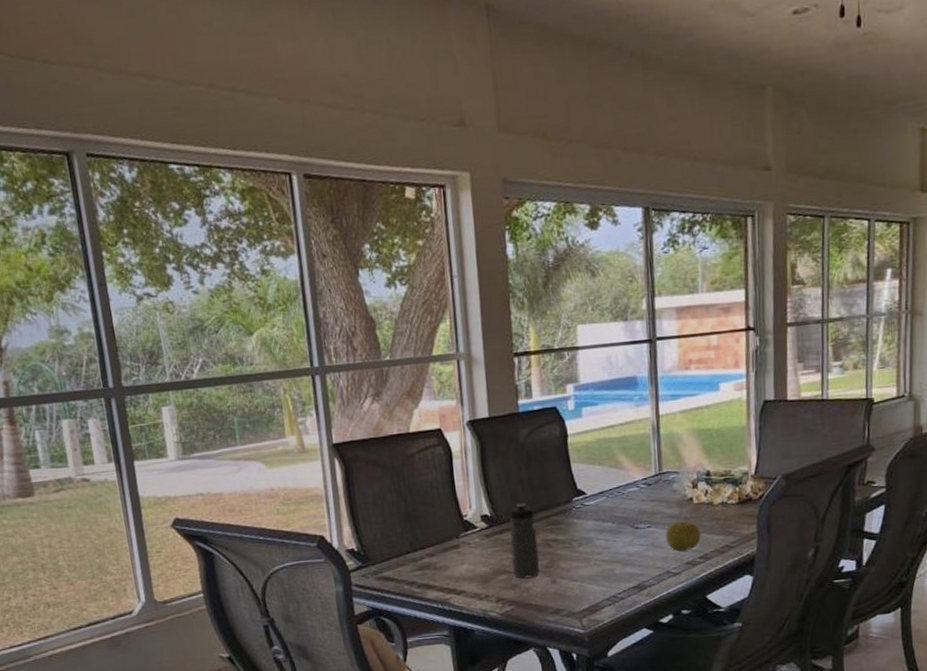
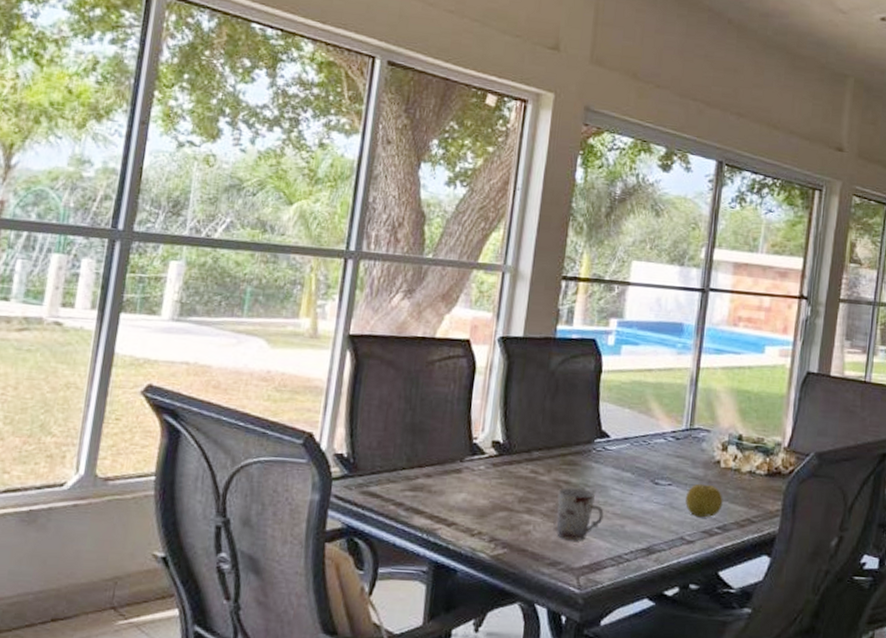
water bottle: present [509,503,540,579] -> none [514,434,551,521]
cup: none [548,543,594,590] -> present [556,487,604,540]

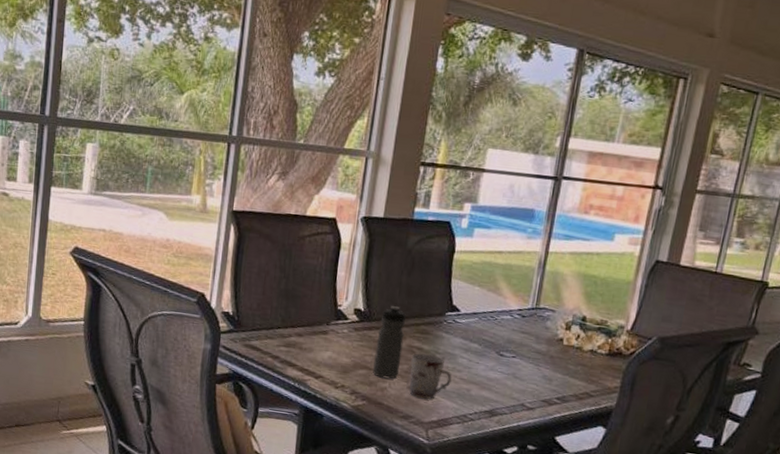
water bottle: none [514,434,551,521] -> present [373,305,406,379]
fruit: present [685,483,723,518] -> none [528,357,564,389]

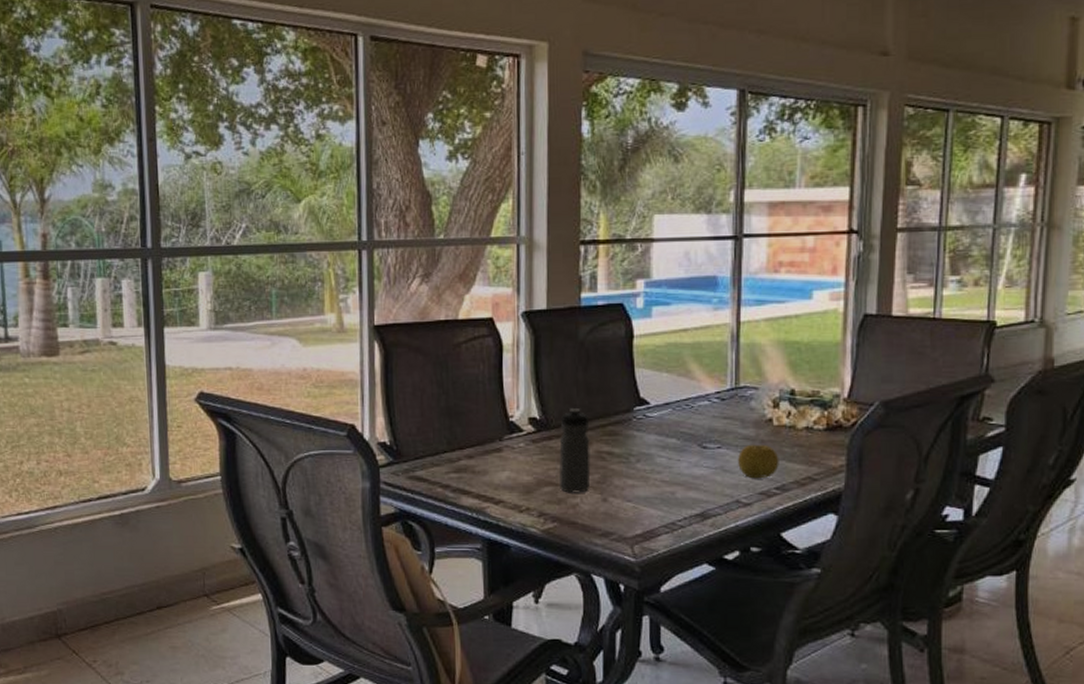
cup: present [409,353,452,399] -> none [602,458,652,510]
fruit: none [528,357,564,389] -> present [738,444,779,479]

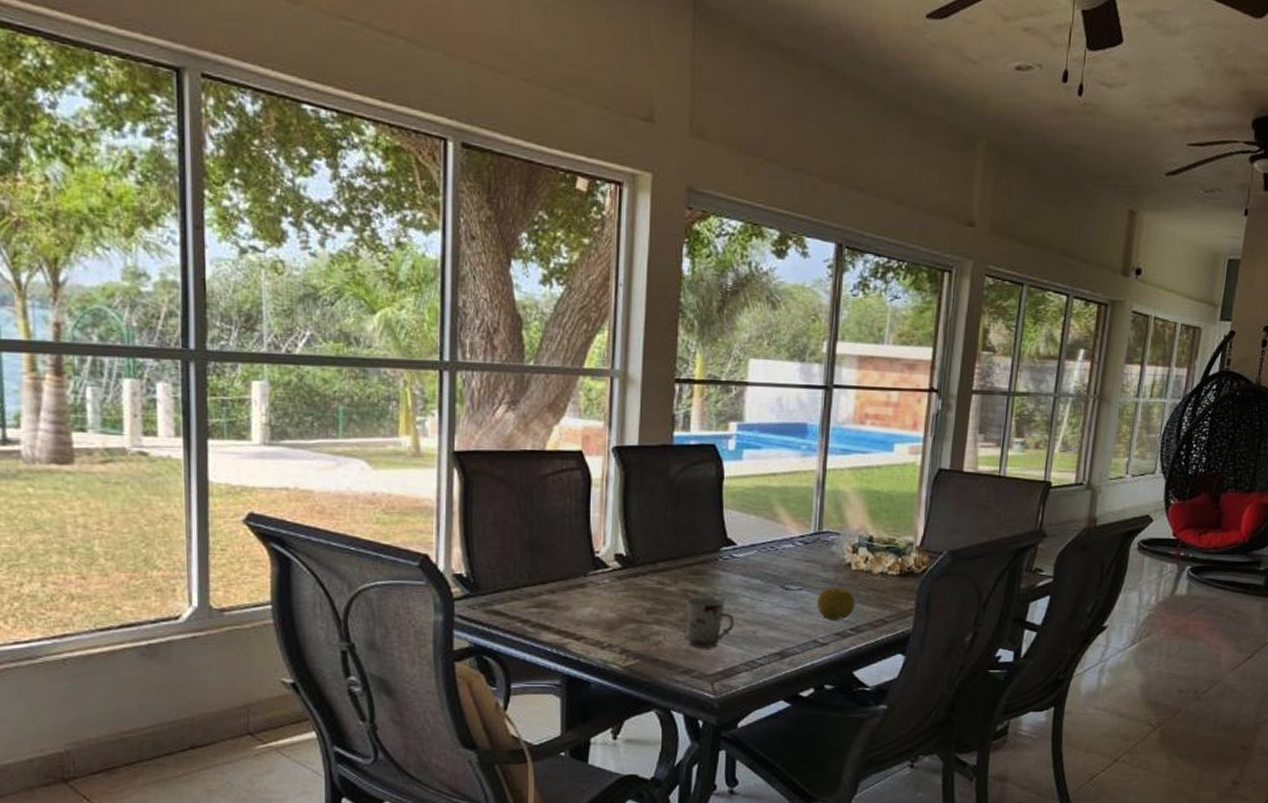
water bottle: present [558,407,591,493] -> none [642,545,676,631]
cup: none [602,458,652,510] -> present [686,597,735,648]

